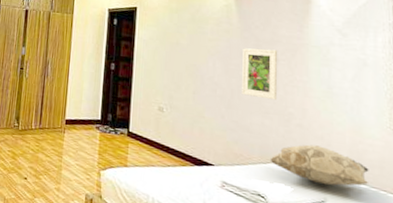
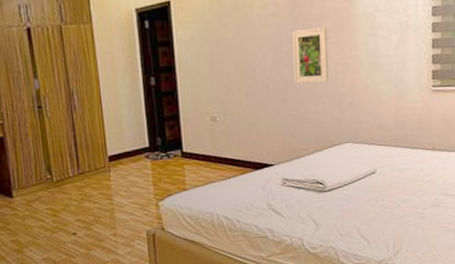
decorative pillow: present [270,144,369,186] -> none [325,120,411,158]

